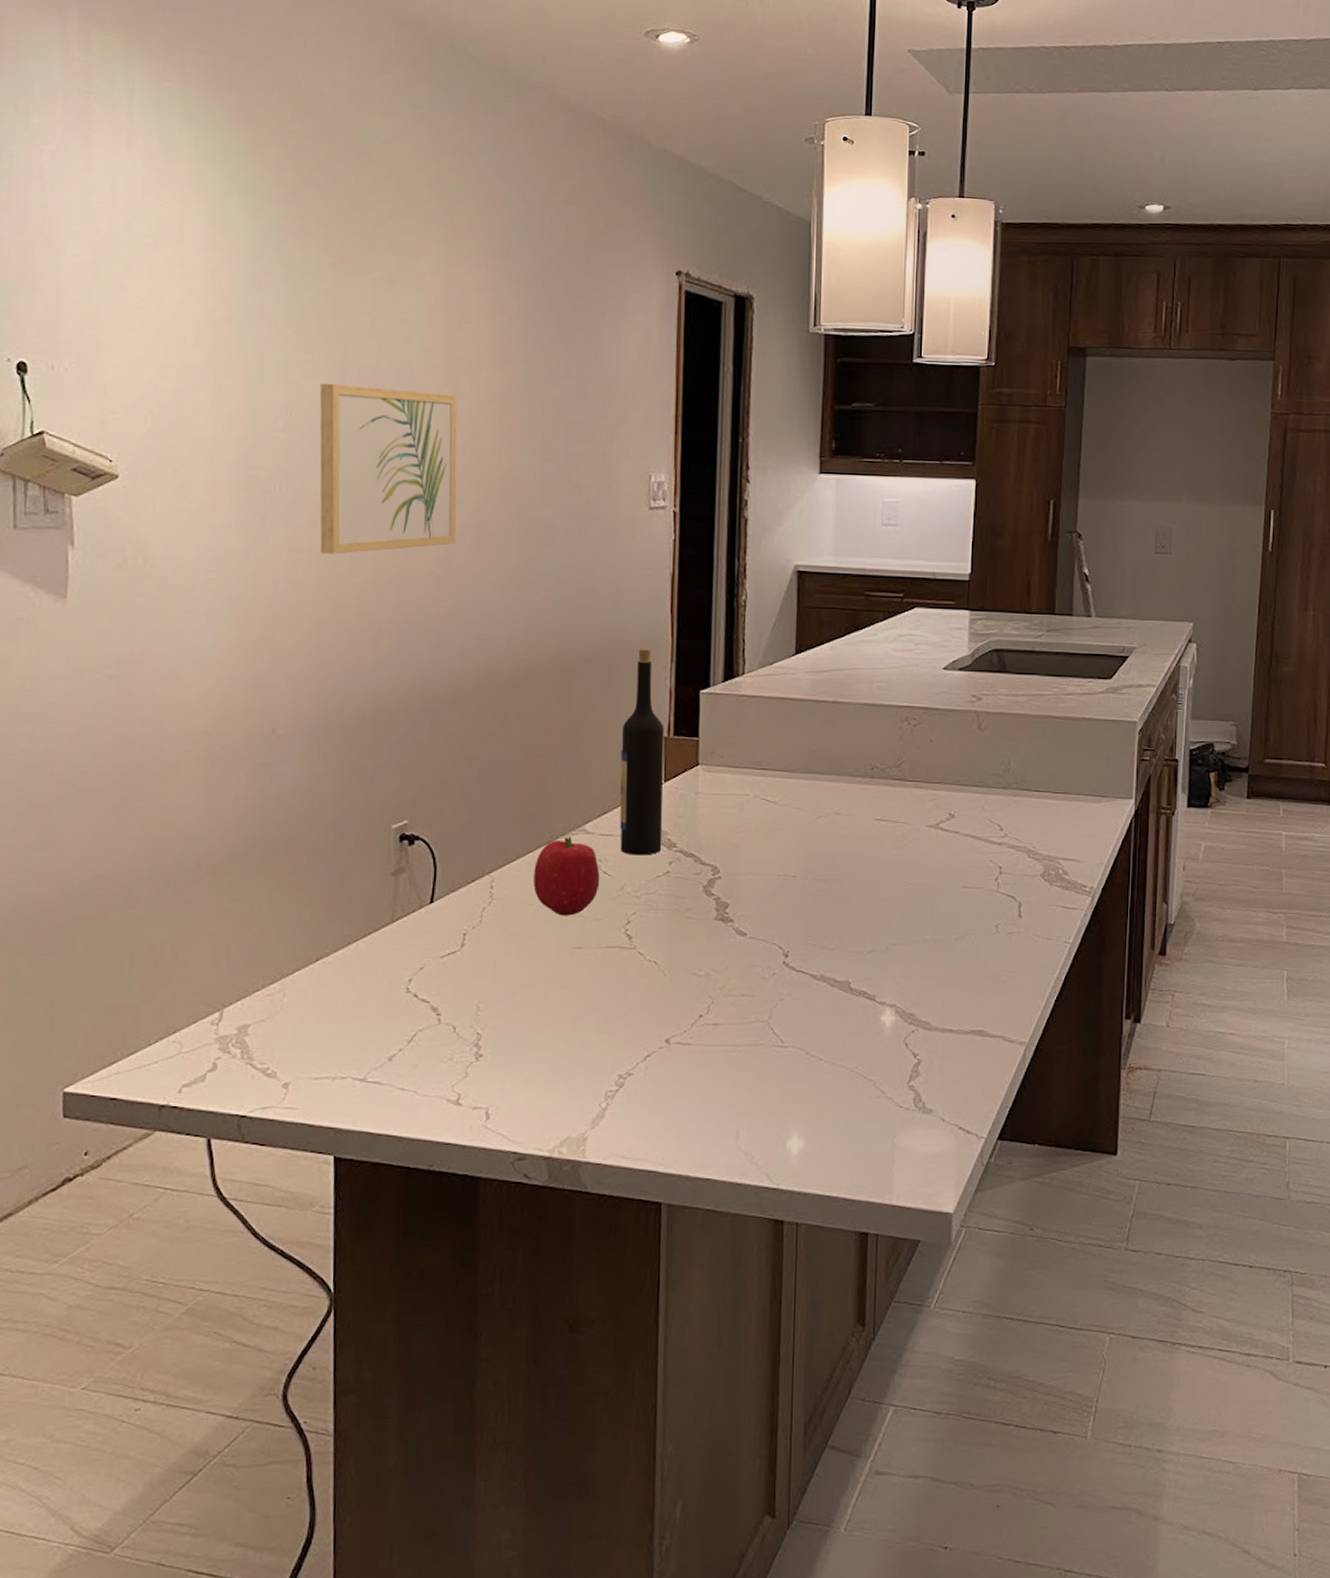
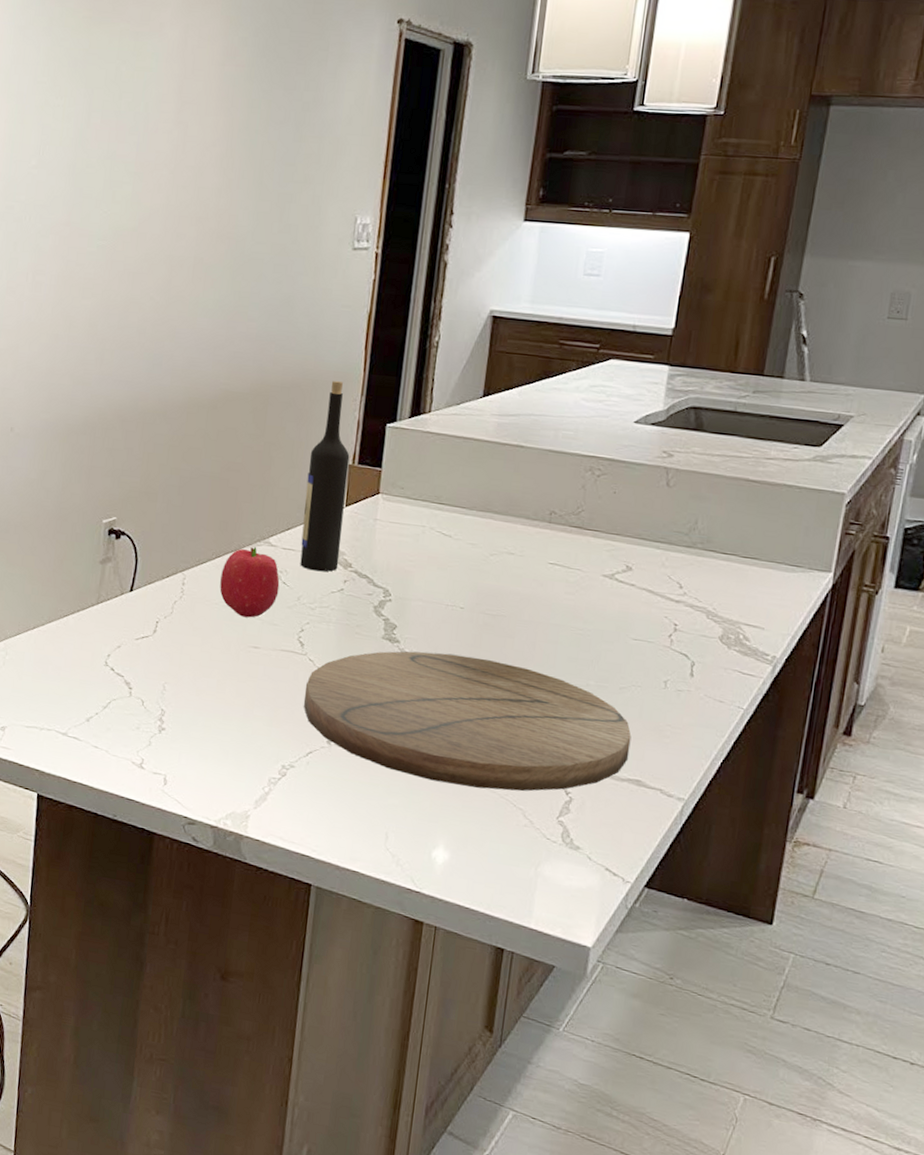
wall art: present [319,383,458,554] -> none [59,125,186,279]
cutting board: none [636,926,970,1065] -> present [304,651,632,792]

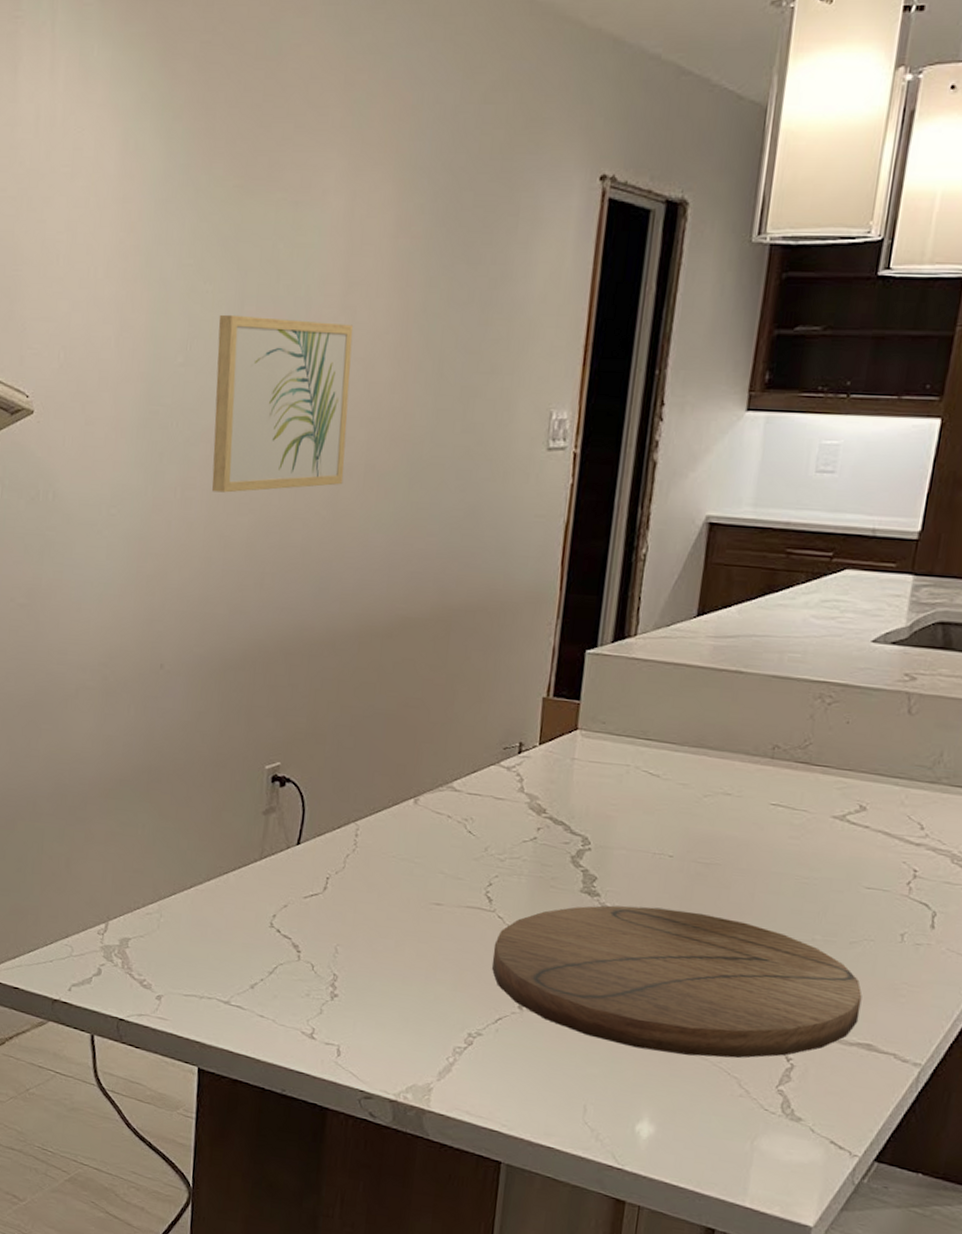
wall art: none [59,125,186,279] -> present [212,314,354,493]
fruit: present [220,547,280,618] -> none [397,792,465,872]
wine bottle: present [300,381,350,572] -> none [487,602,544,819]

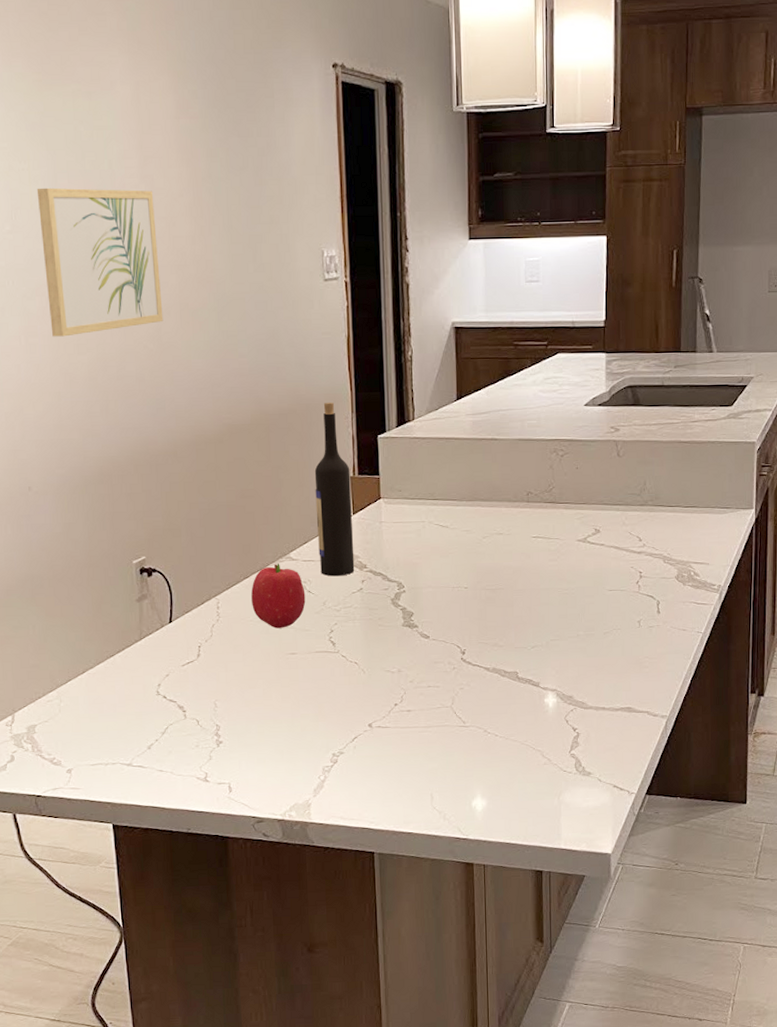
fruit: none [397,792,465,872] -> present [251,564,306,628]
wine bottle: none [487,602,544,819] -> present [314,403,355,577]
cutting board: present [492,905,862,1058] -> none [342,628,619,742]

